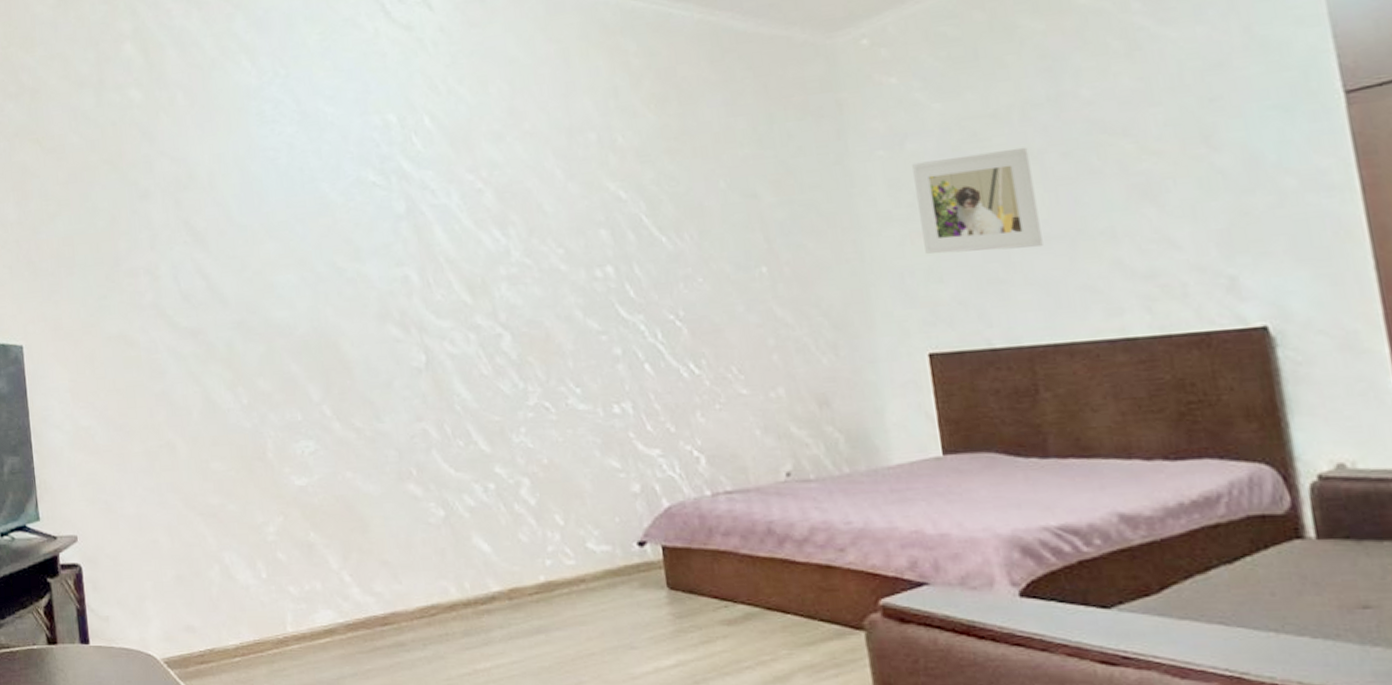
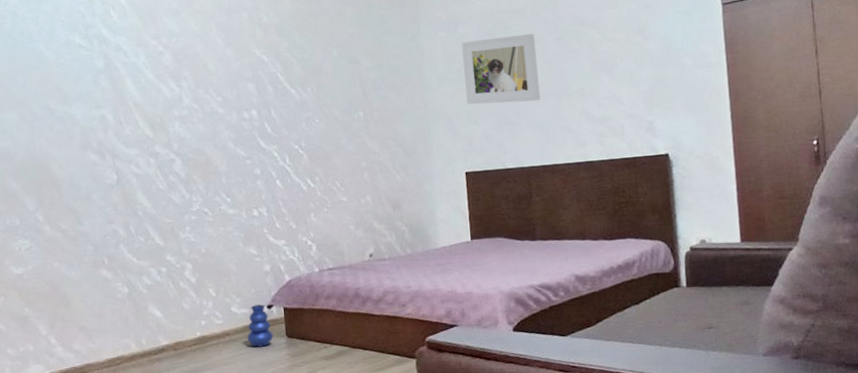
vase: none [610,540,649,601] -> present [247,304,273,347]

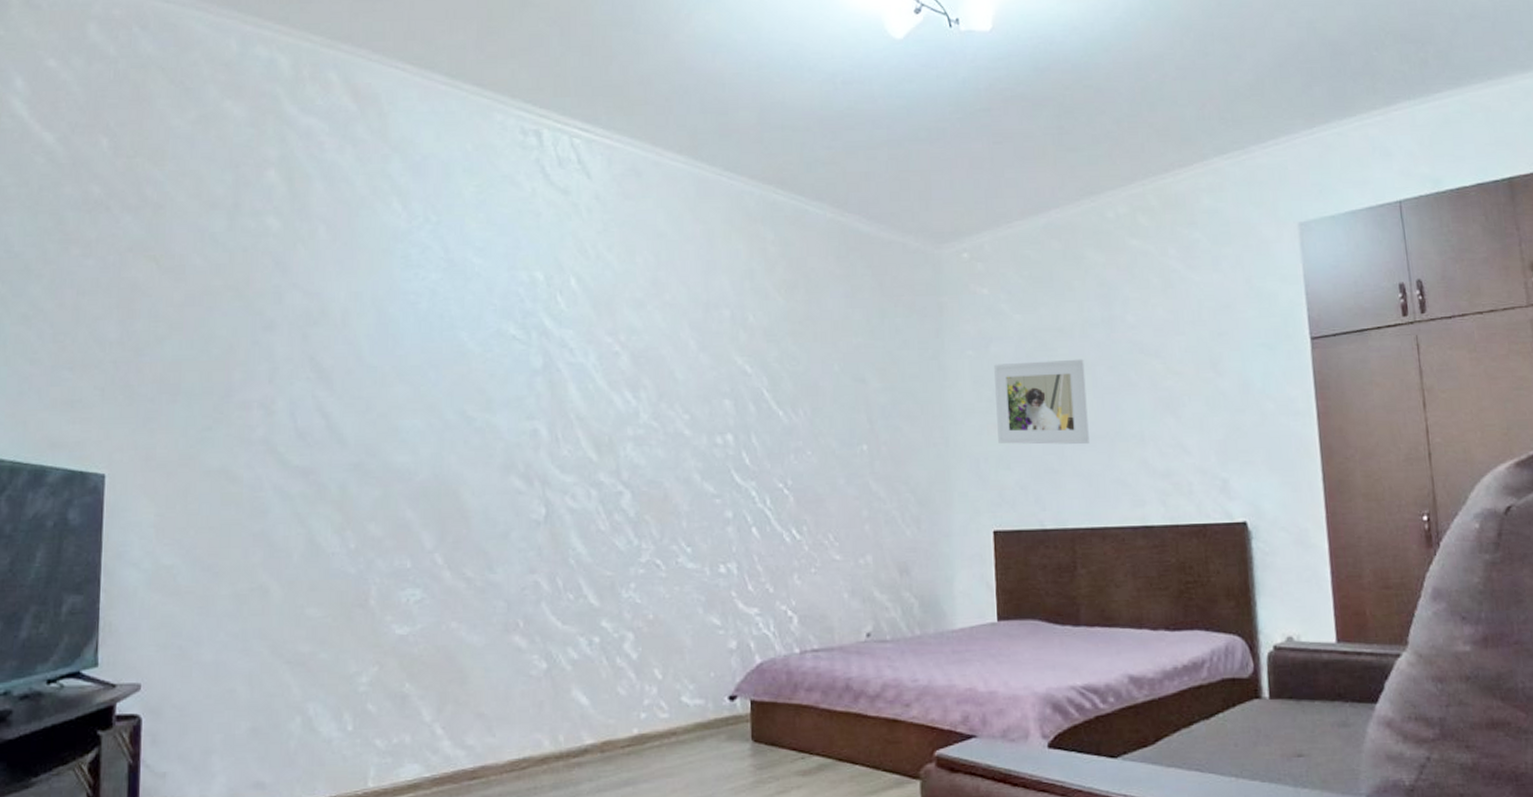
vase: present [247,304,273,347] -> none [699,694,735,753]

